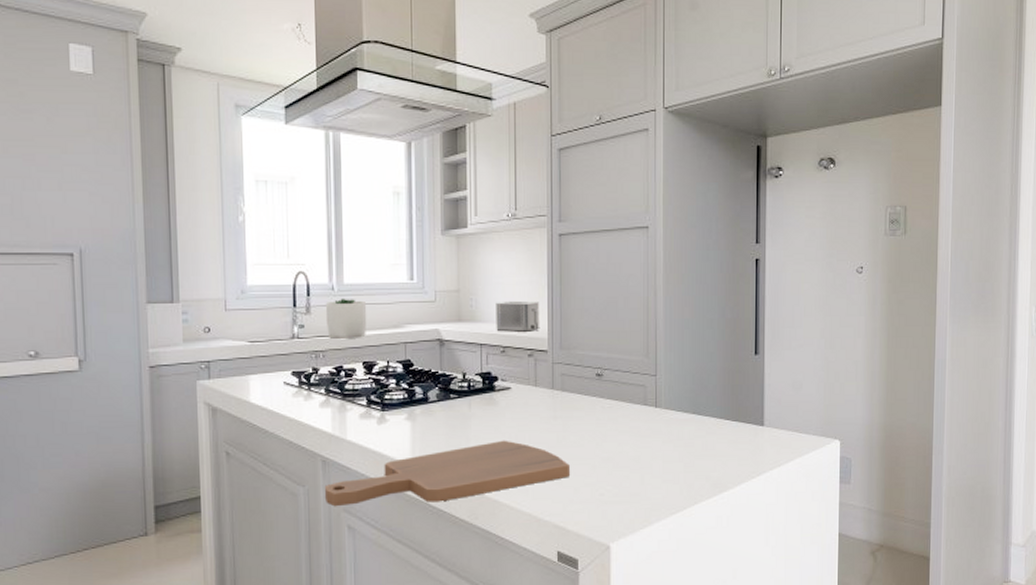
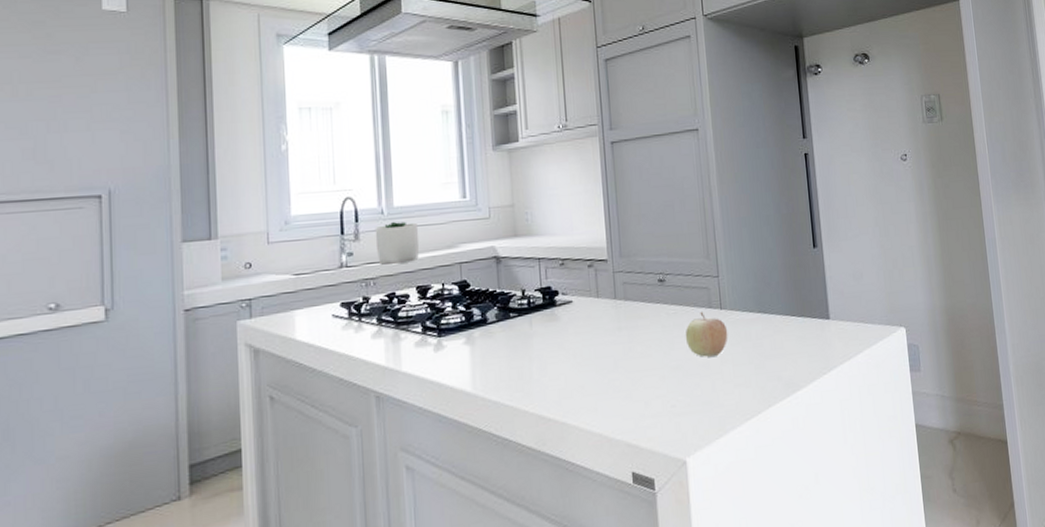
cutting board: present [324,440,570,507] -> none [379,356,639,447]
toaster: present [496,300,539,333] -> none [552,210,597,245]
fruit: none [618,409,661,452] -> present [685,312,728,357]

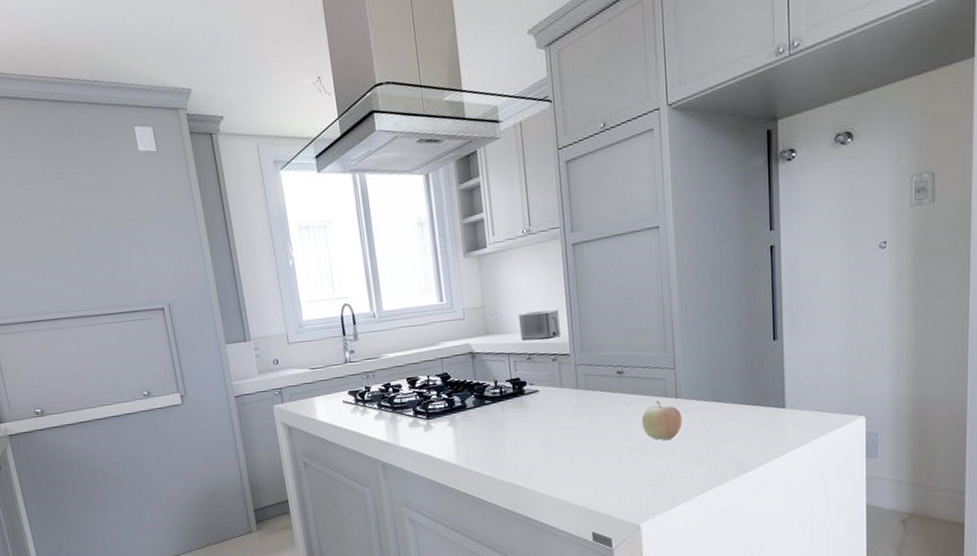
planter: present [375,221,420,265] -> none [369,323,407,361]
toaster: none [552,210,597,245] -> present [519,309,560,341]

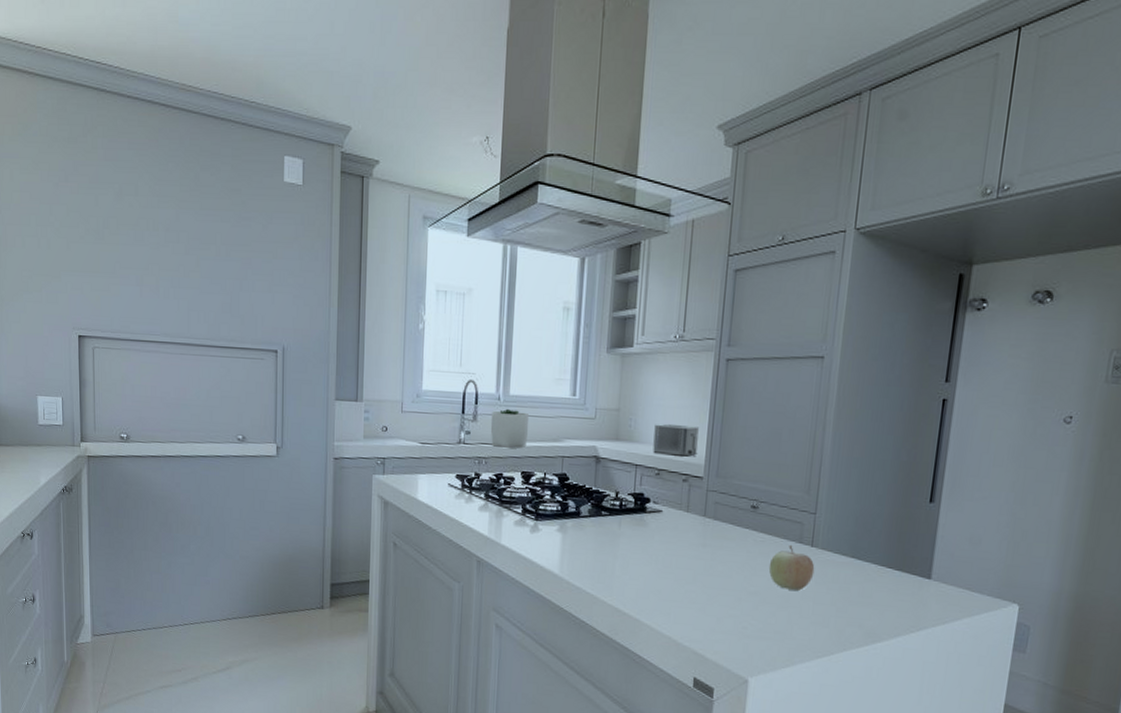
planter: none [369,323,407,361] -> present [490,408,530,449]

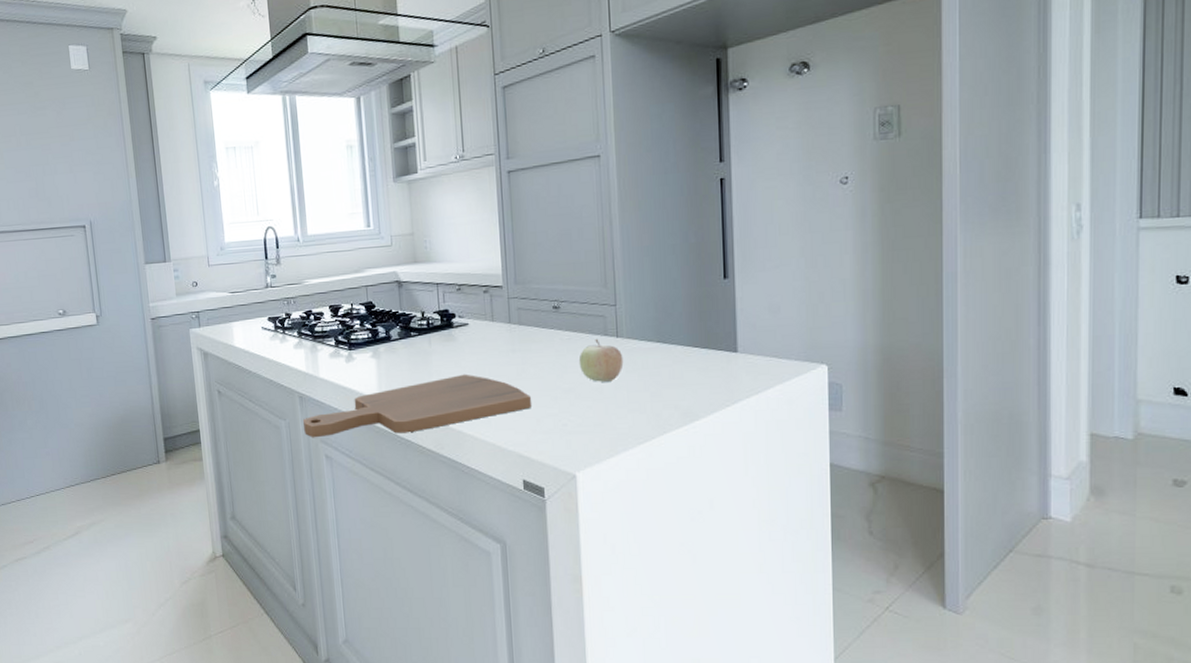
cutting board: none [476,561,714,614] -> present [303,374,531,438]
planter: present [490,408,530,449] -> none [292,248,331,287]
toaster: present [653,423,699,458] -> none [449,239,493,271]

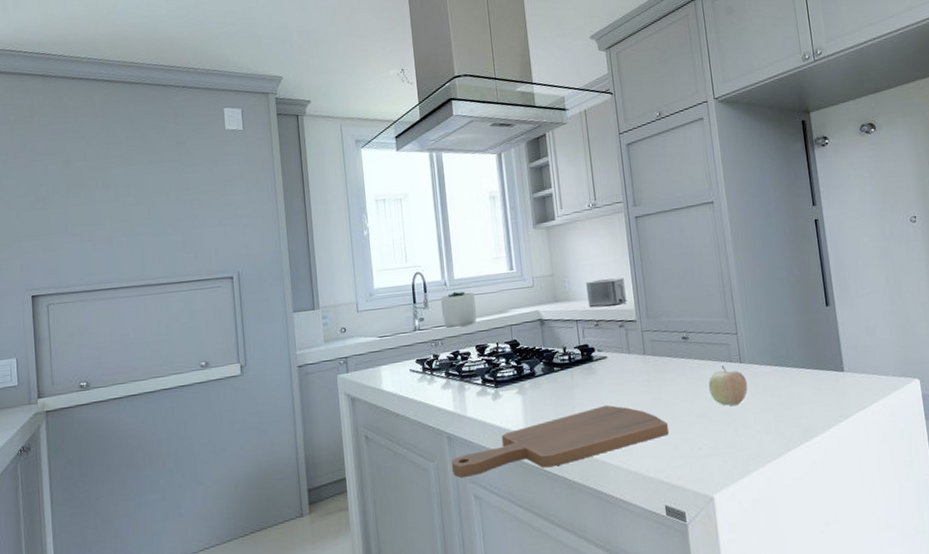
planter: none [292,248,331,287] -> present [440,291,477,328]
toaster: none [449,239,493,271] -> present [586,278,627,308]

